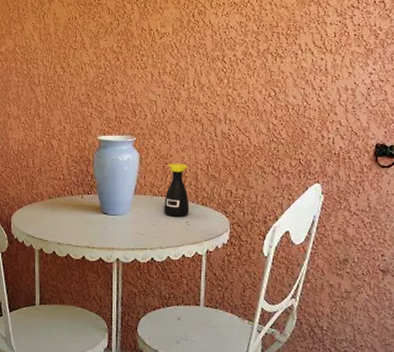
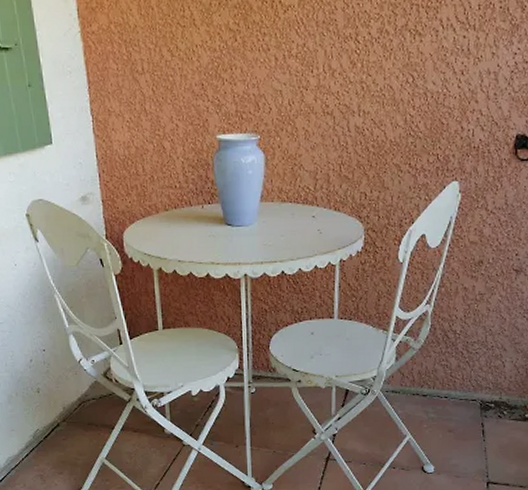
bottle: present [163,163,190,217] -> none [293,164,321,225]

